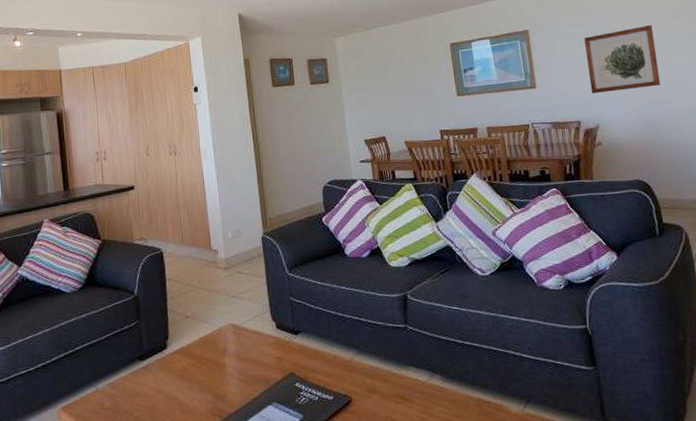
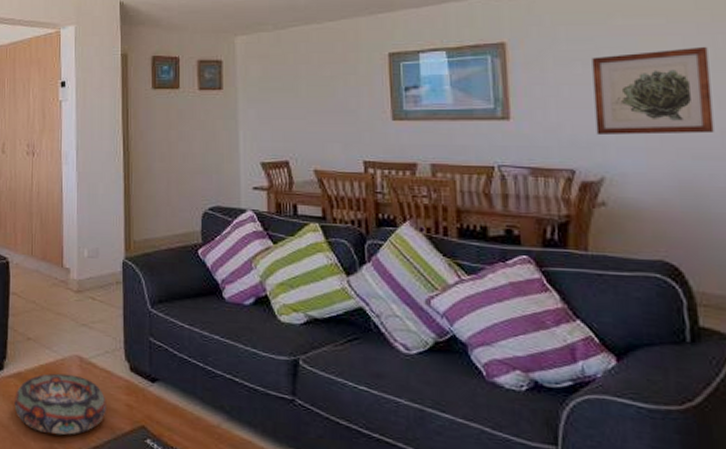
decorative bowl: none [179,341,260,397] -> present [14,373,106,435]

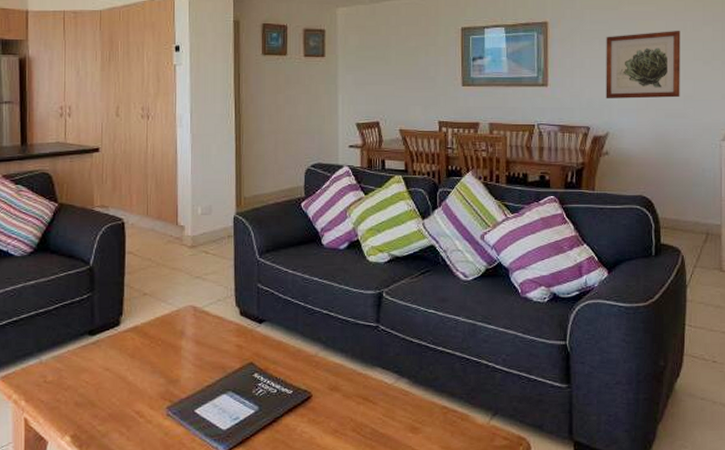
decorative bowl: present [14,373,106,435] -> none [131,323,218,380]

